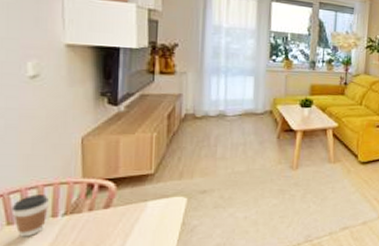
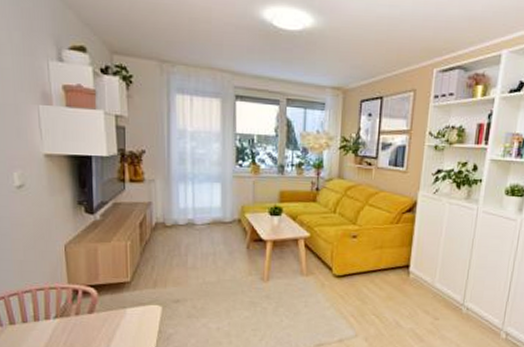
coffee cup: present [11,194,49,237] -> none [12,298,42,336]

